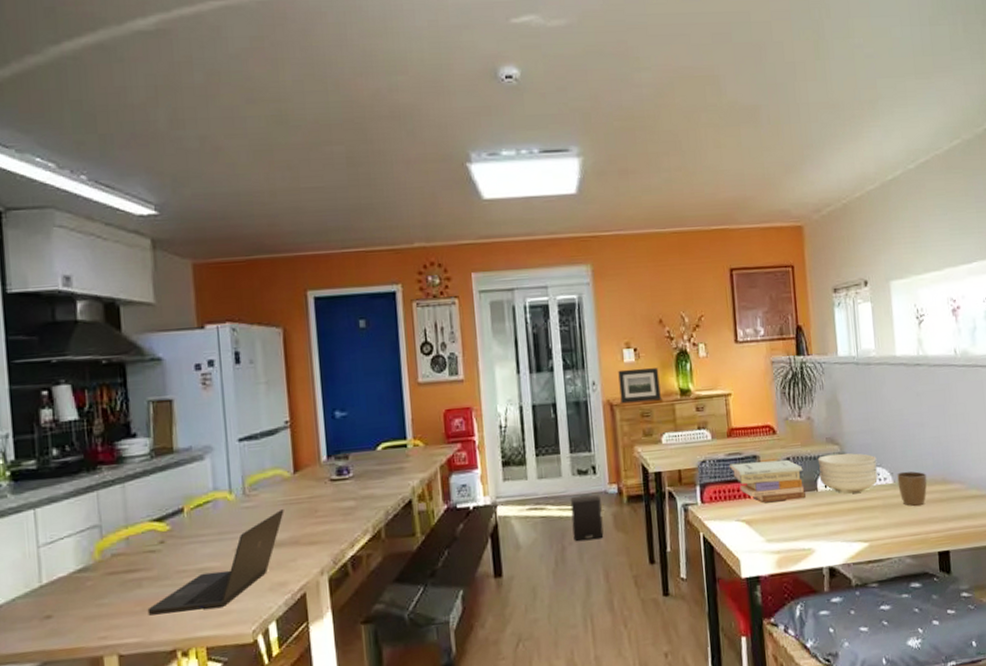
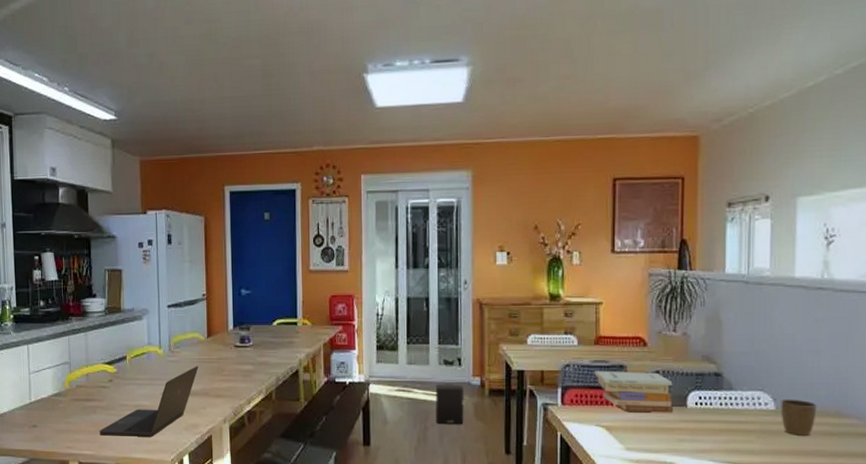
picture frame: present [618,368,661,404] -> none [490,271,530,303]
bowl: present [817,453,878,494] -> none [690,372,759,414]

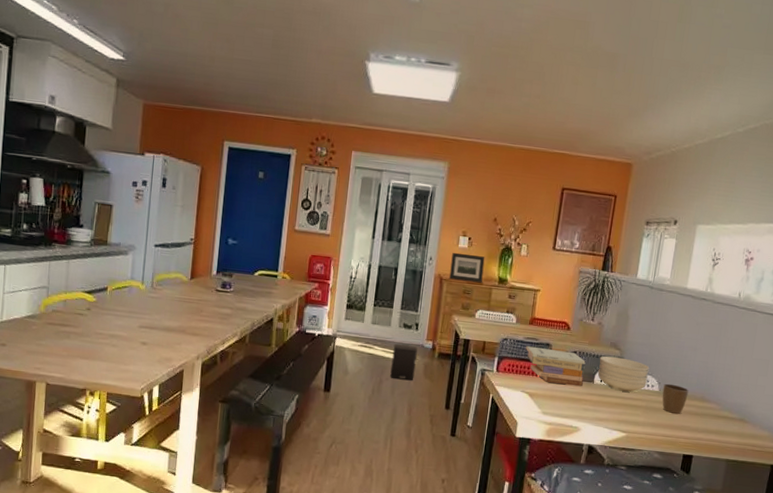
laptop: present [99,366,199,437] -> none [71,304,179,366]
picture frame: none [490,271,530,303] -> present [449,252,485,283]
bowl: none [690,372,759,414] -> present [597,355,650,392]

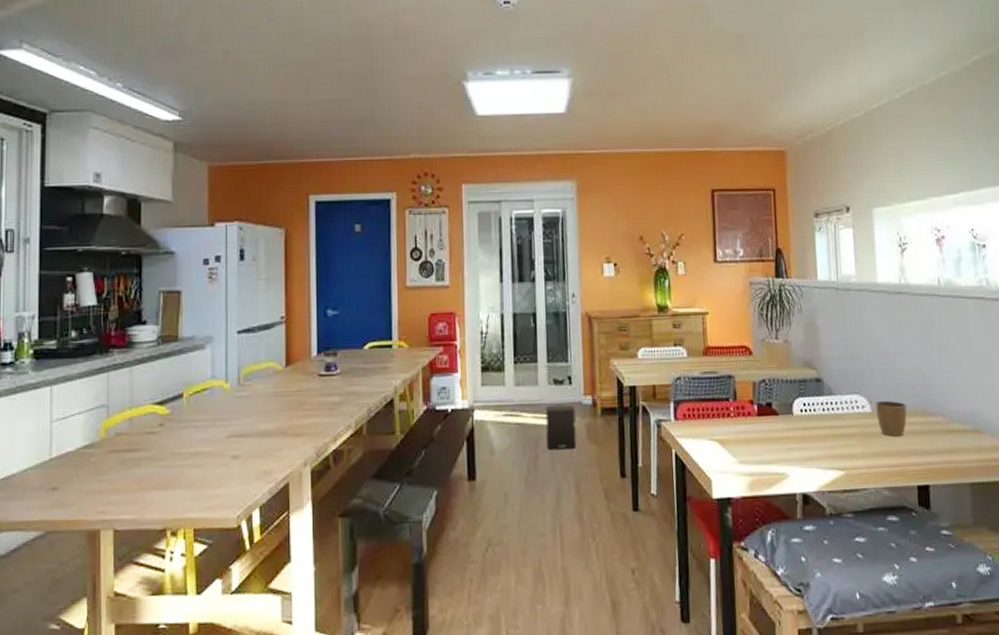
picture frame: present [449,252,485,283] -> none [598,283,639,317]
books: present [526,346,586,387] -> none [704,381,781,424]
bowl: present [597,355,650,392] -> none [794,378,856,420]

